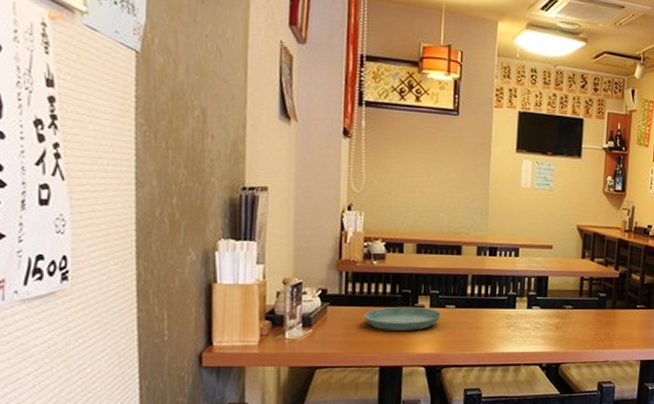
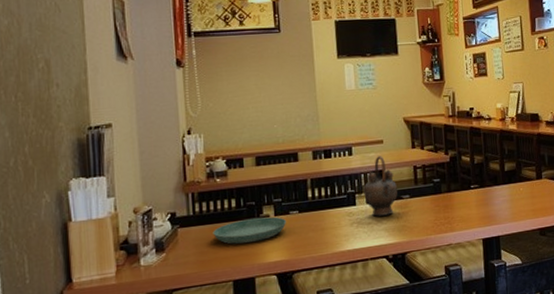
teapot: none [525,261,562,323] -> present [363,156,398,217]

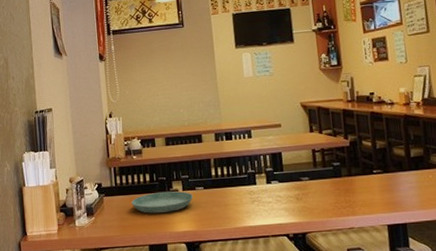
teapot: present [363,156,398,217] -> none [263,139,297,196]

